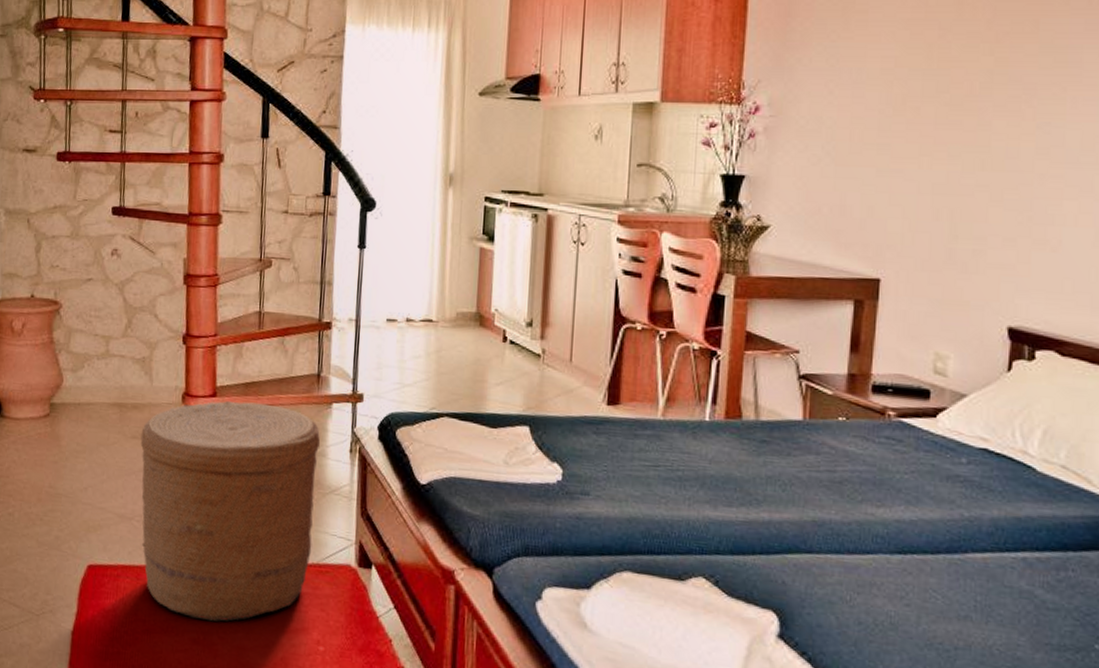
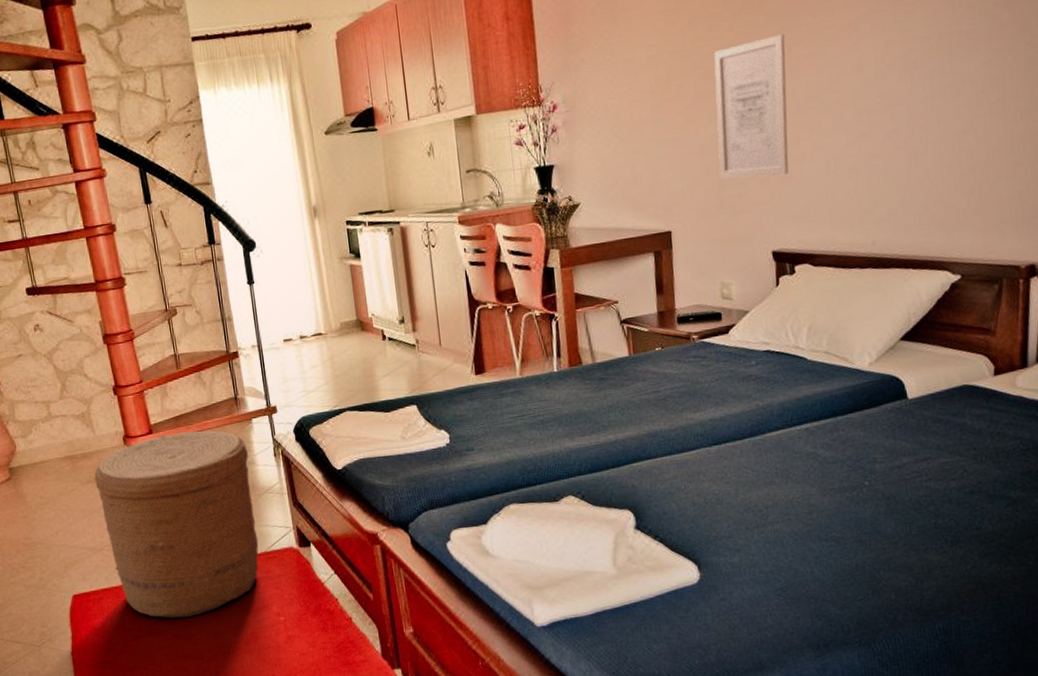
wall art: none [951,68,1060,237] -> present [714,34,789,180]

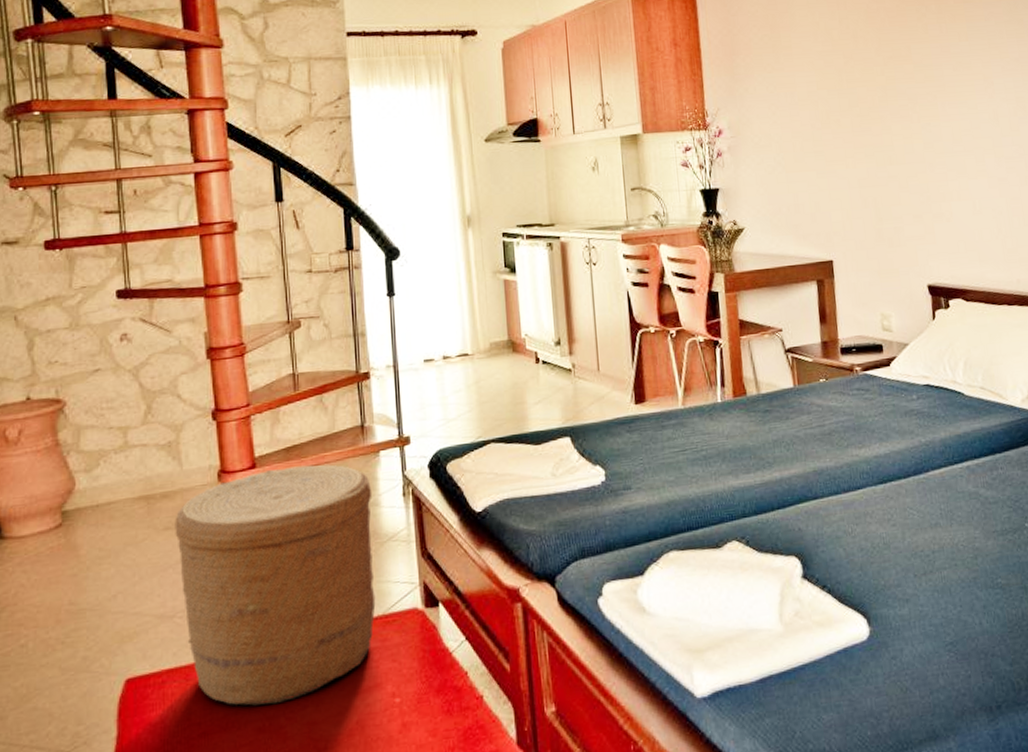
wall art: present [714,34,789,180] -> none [868,82,939,213]

